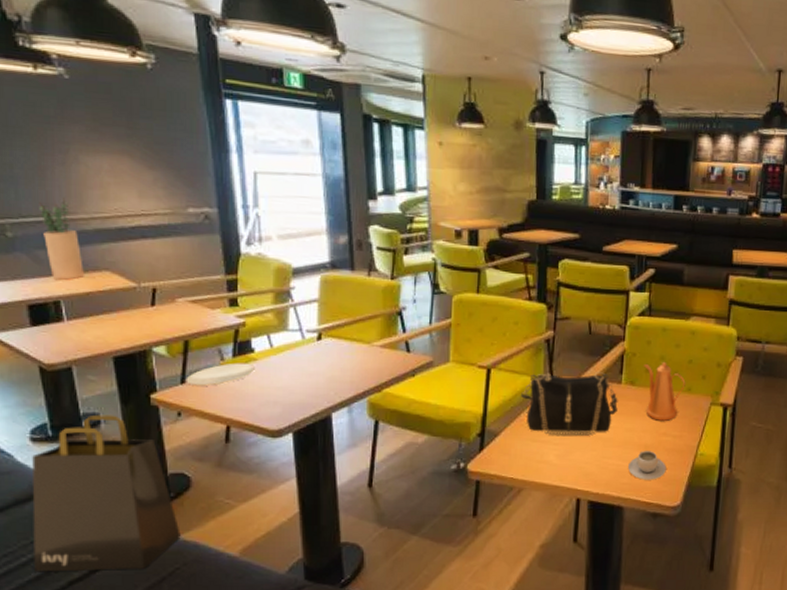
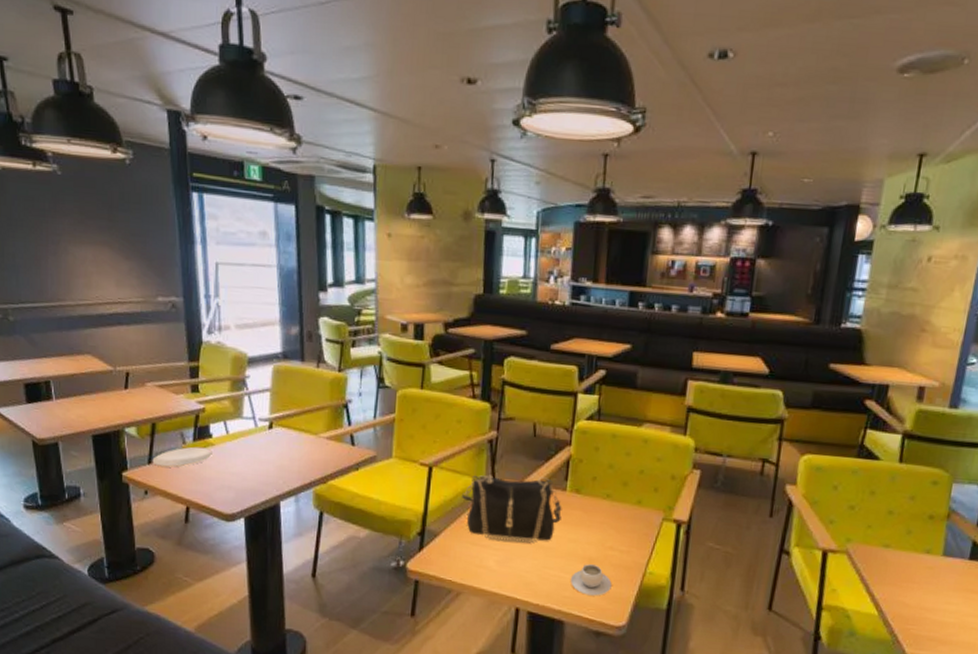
shopping bag: present [32,414,181,572] -> none [24,488,145,635]
vase: present [39,197,84,281] -> none [35,285,70,363]
coffee pot: present [643,361,686,421] -> none [590,470,636,534]

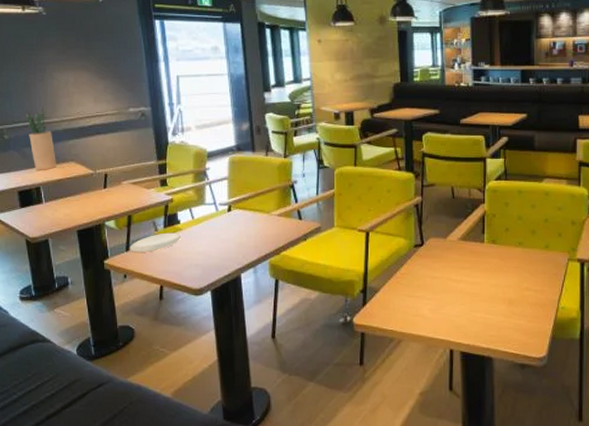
vase: none [35,285,70,363] -> present [26,106,56,171]
handbag: present [461,475,562,543] -> none [395,232,482,292]
teacup: present [571,564,612,596] -> none [495,305,531,332]

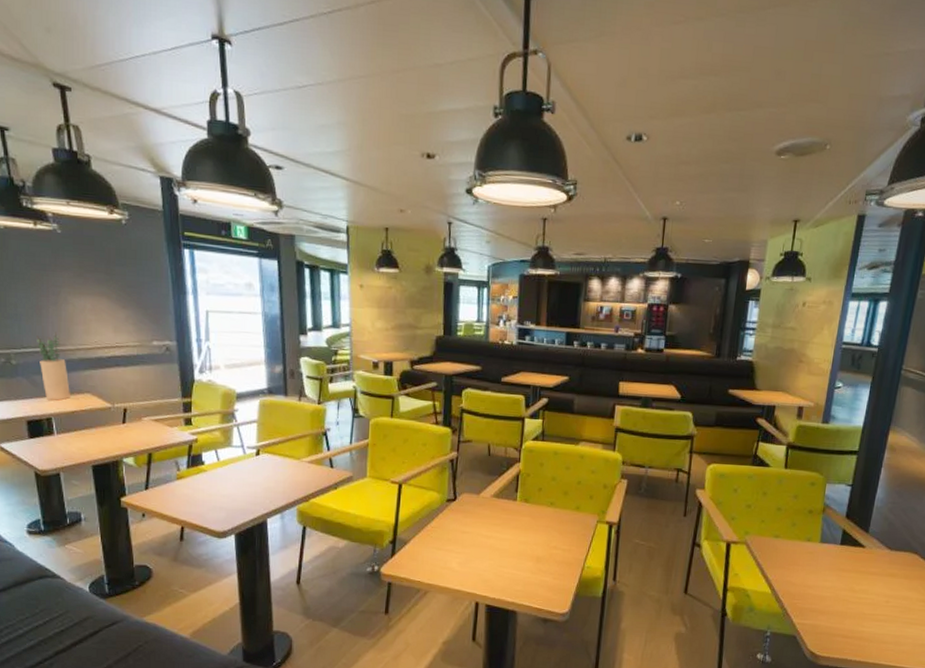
plate: present [129,232,181,252] -> none [149,473,205,492]

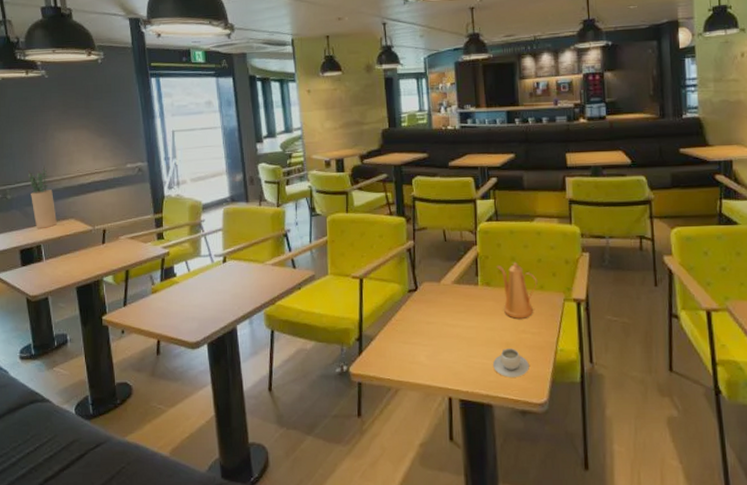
teacup: none [522,562,556,589] -> present [493,349,529,377]
coffee pot: none [536,482,575,536] -> present [496,262,538,319]

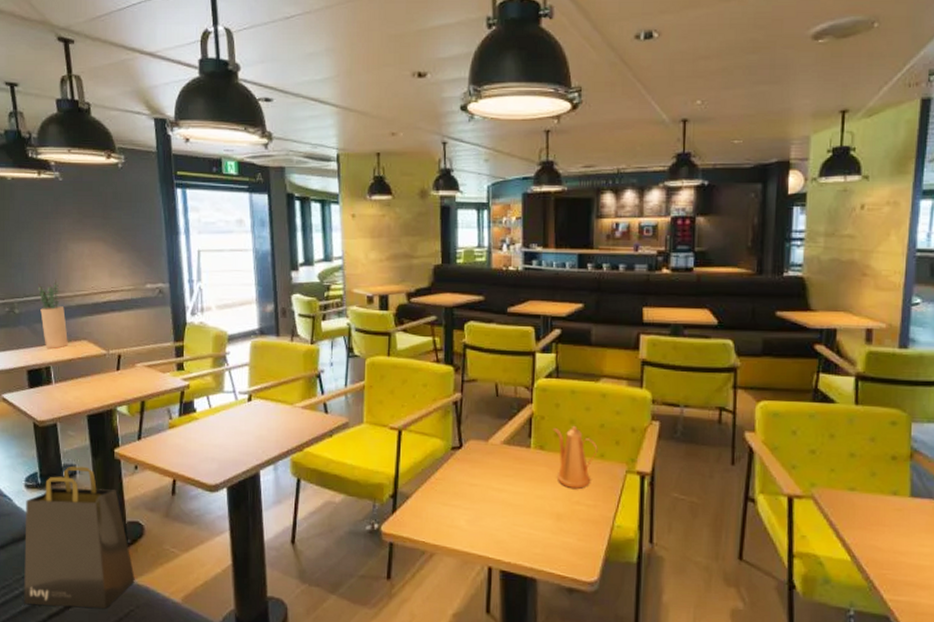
shopping bag: none [20,335,125,471] -> present [23,466,135,609]
teacup: present [493,349,529,377] -> none [541,520,581,552]

